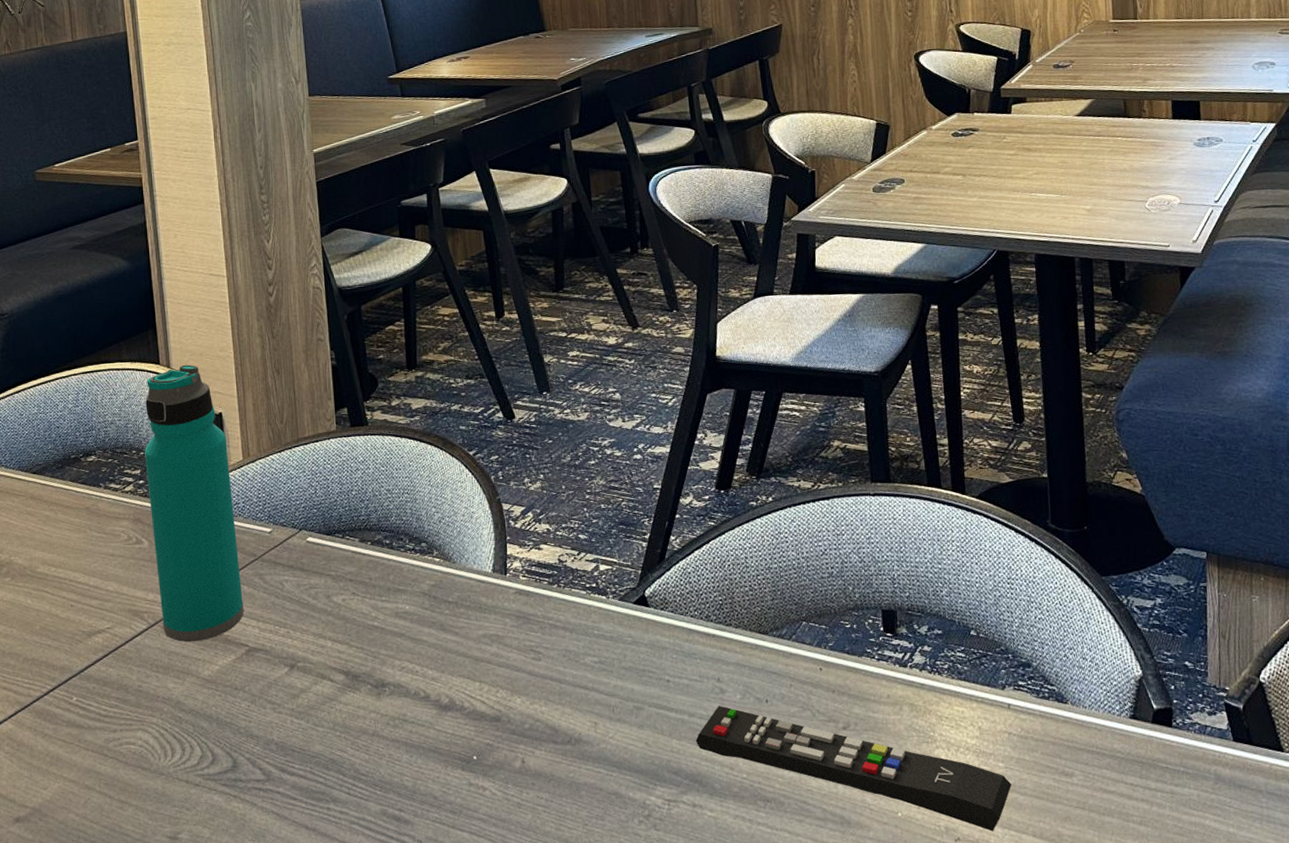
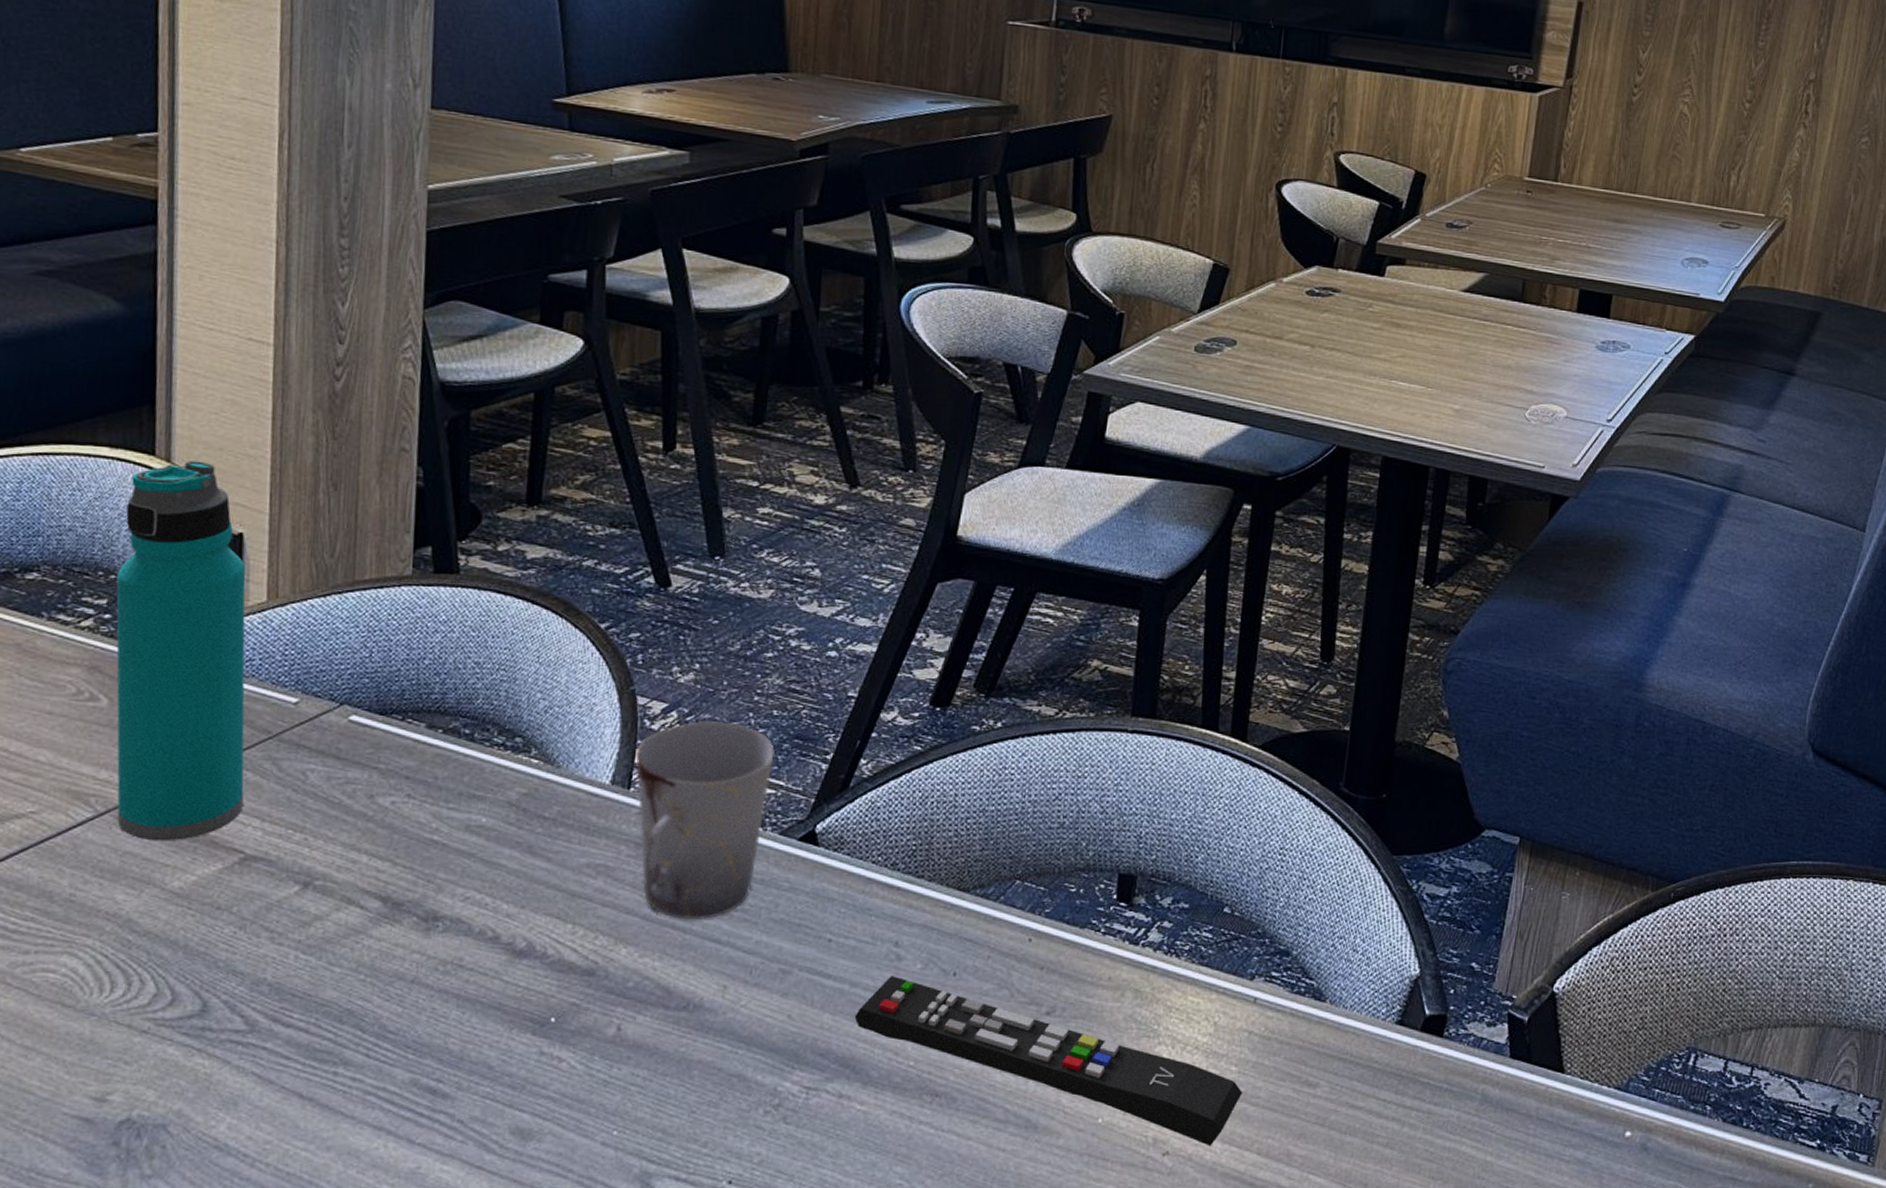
cup: none [507,517,607,673] -> present [635,721,775,921]

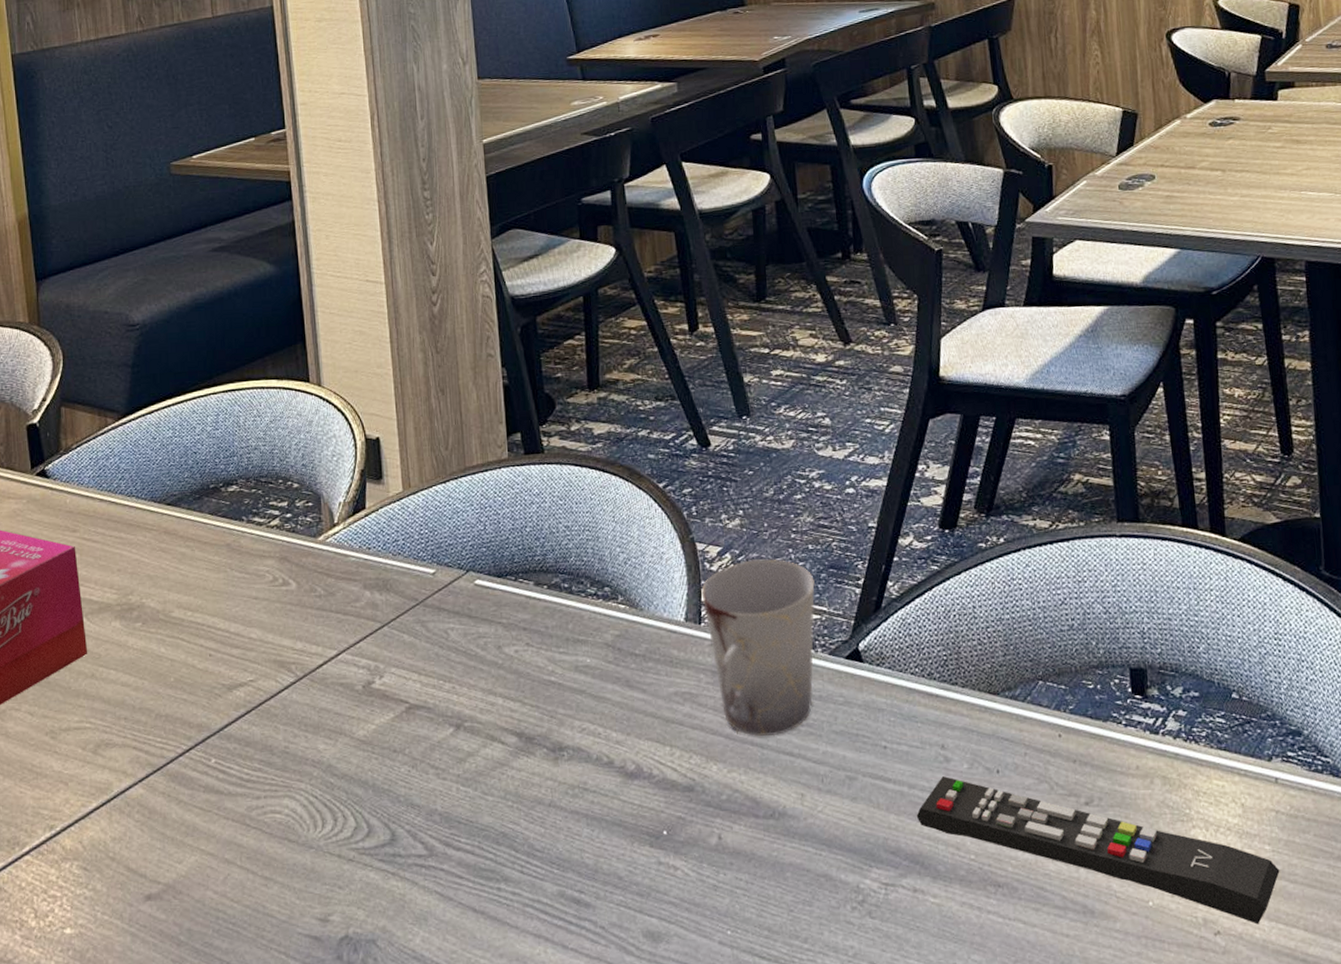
water bottle: present [116,460,246,842] -> none [292,383,404,698]

